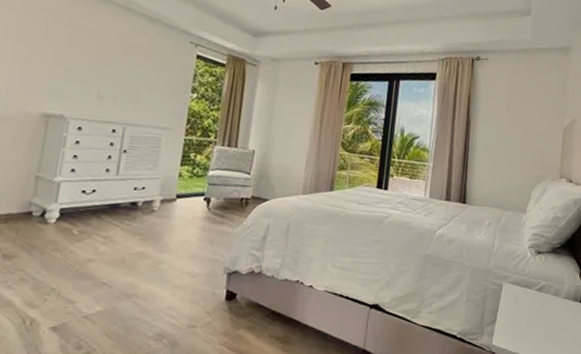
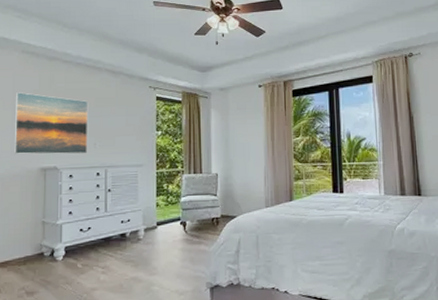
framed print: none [10,20,115,106] -> present [13,92,89,155]

